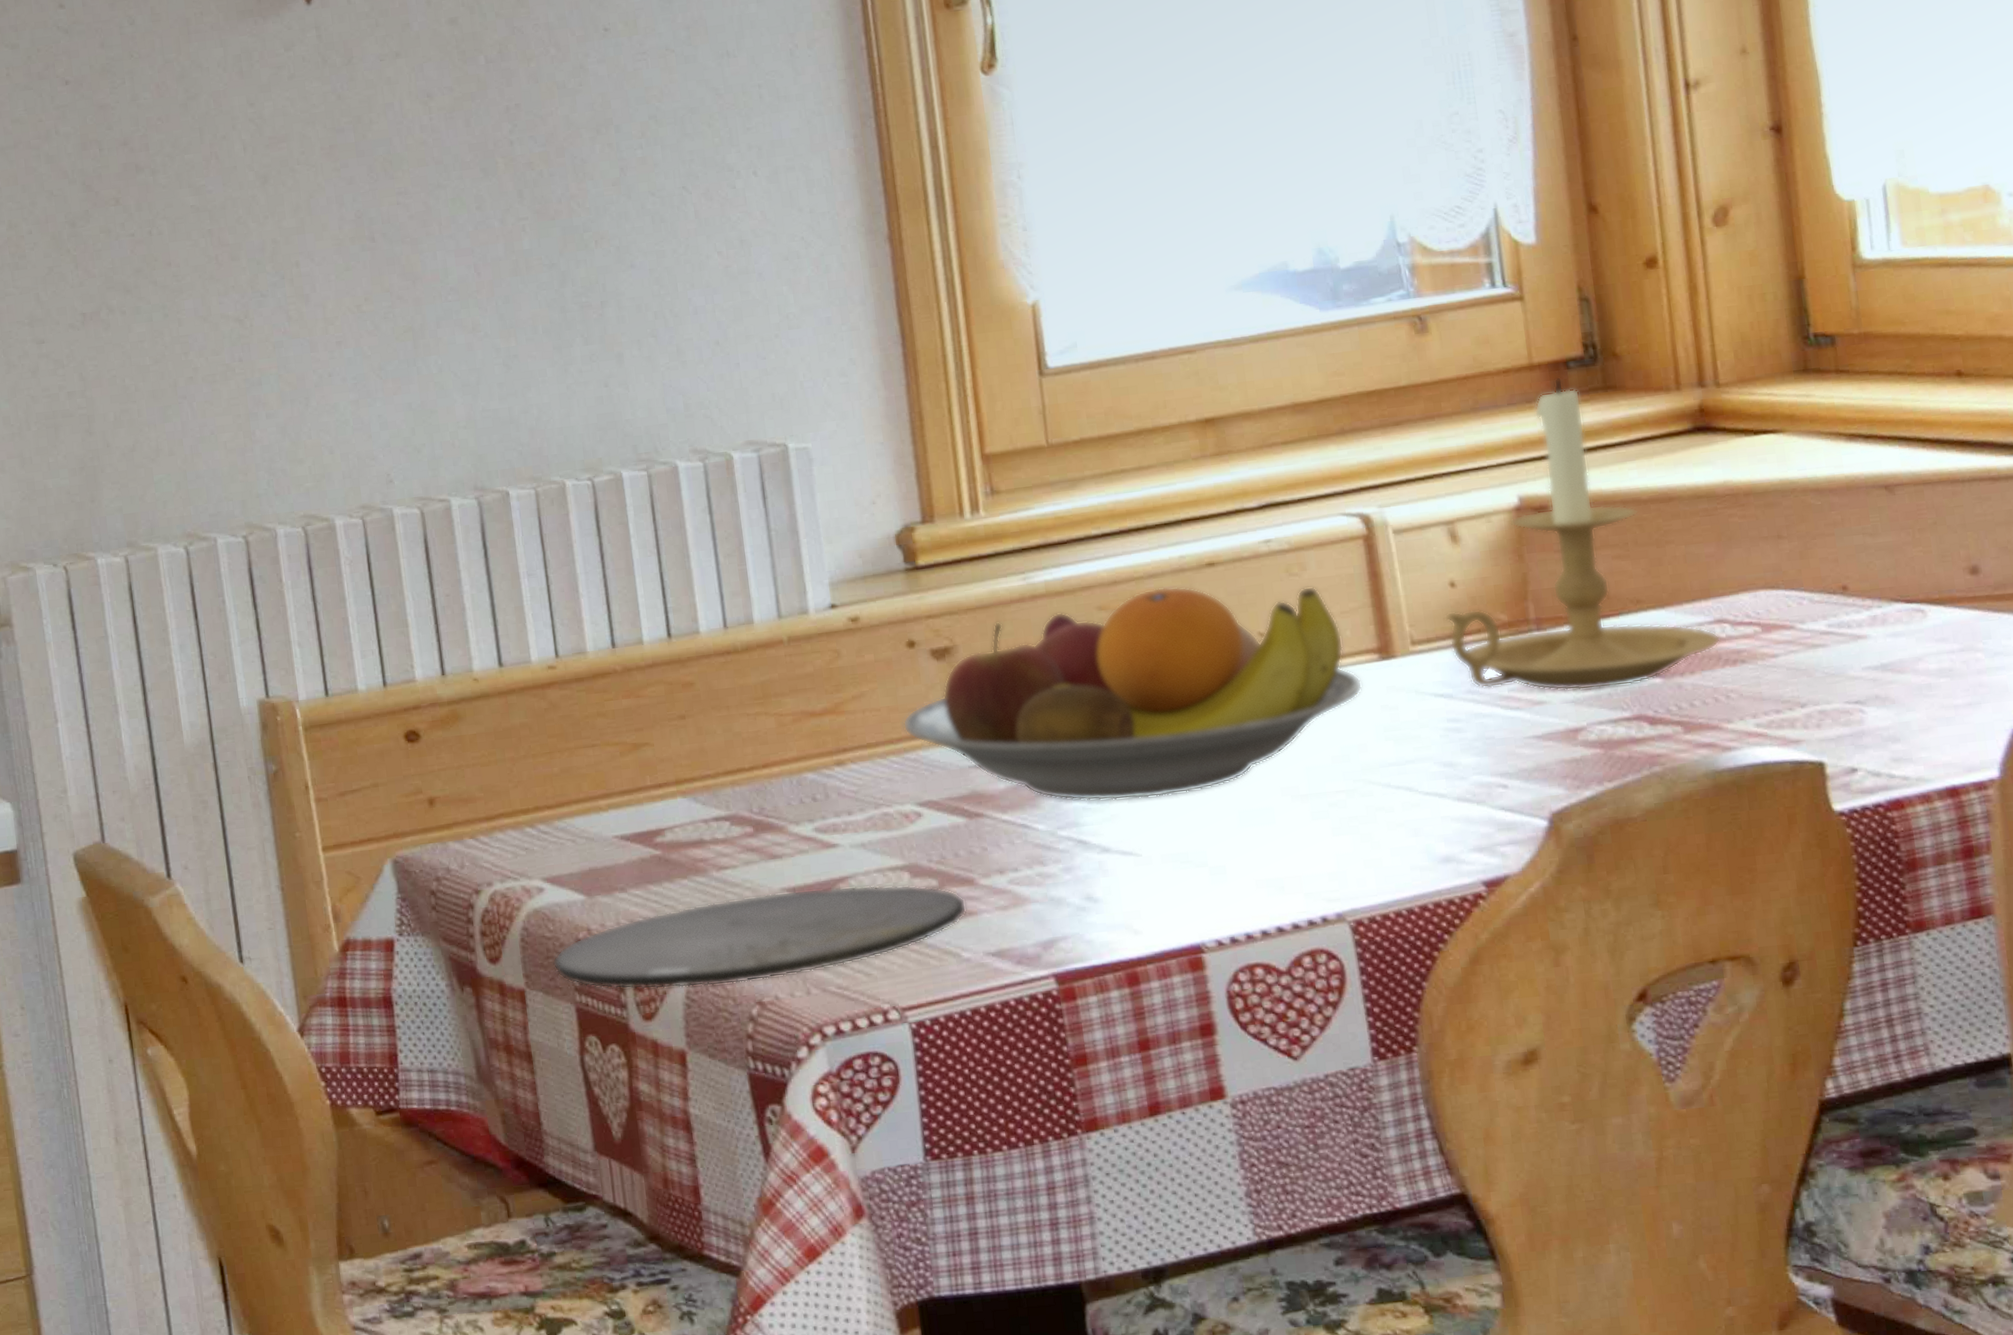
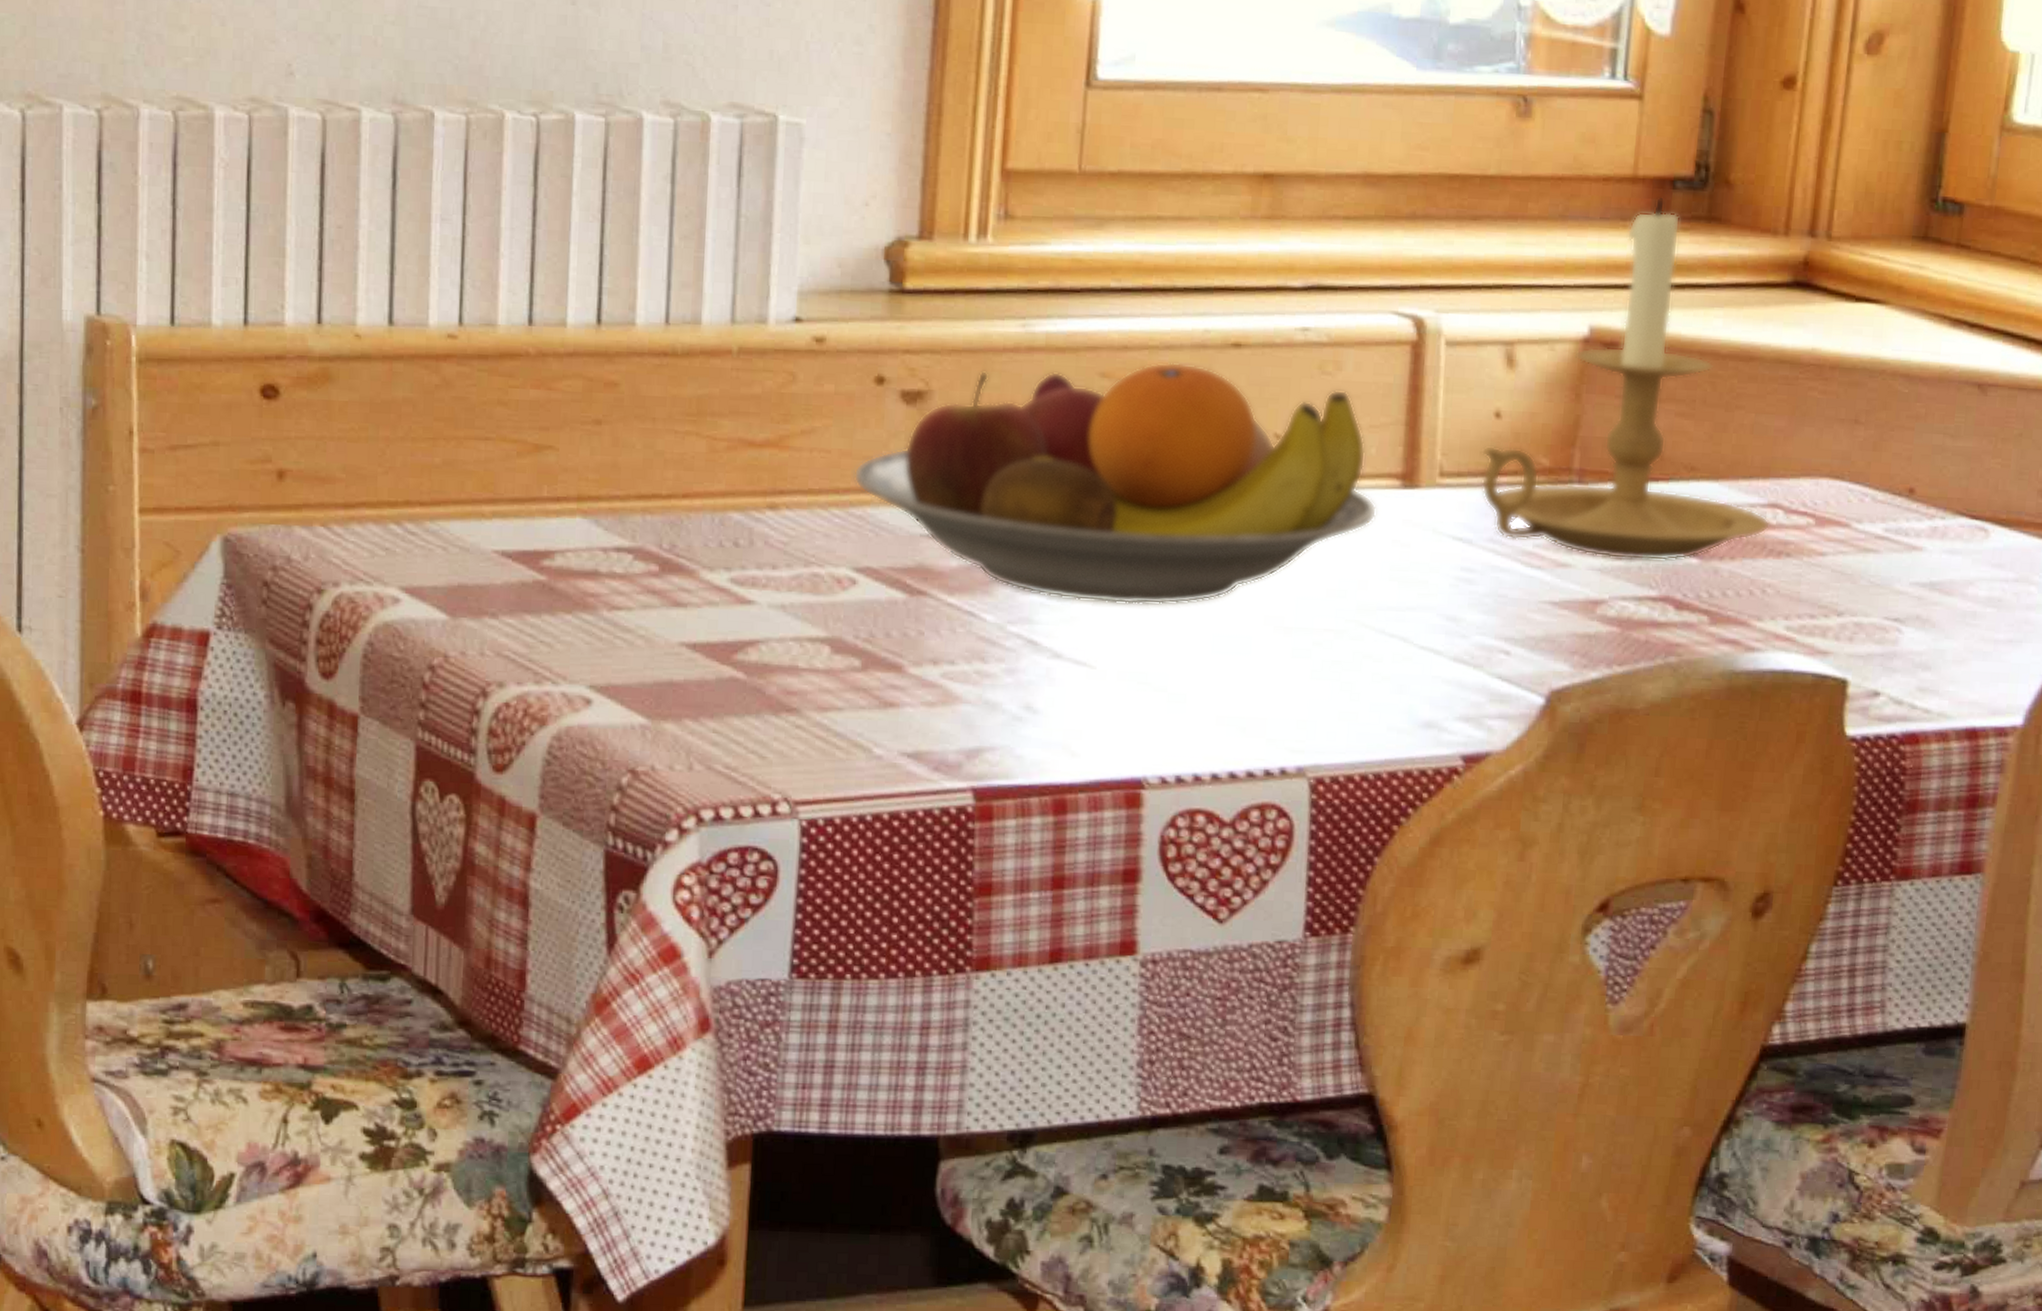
plate: present [552,884,967,990] -> none [396,646,889,746]

